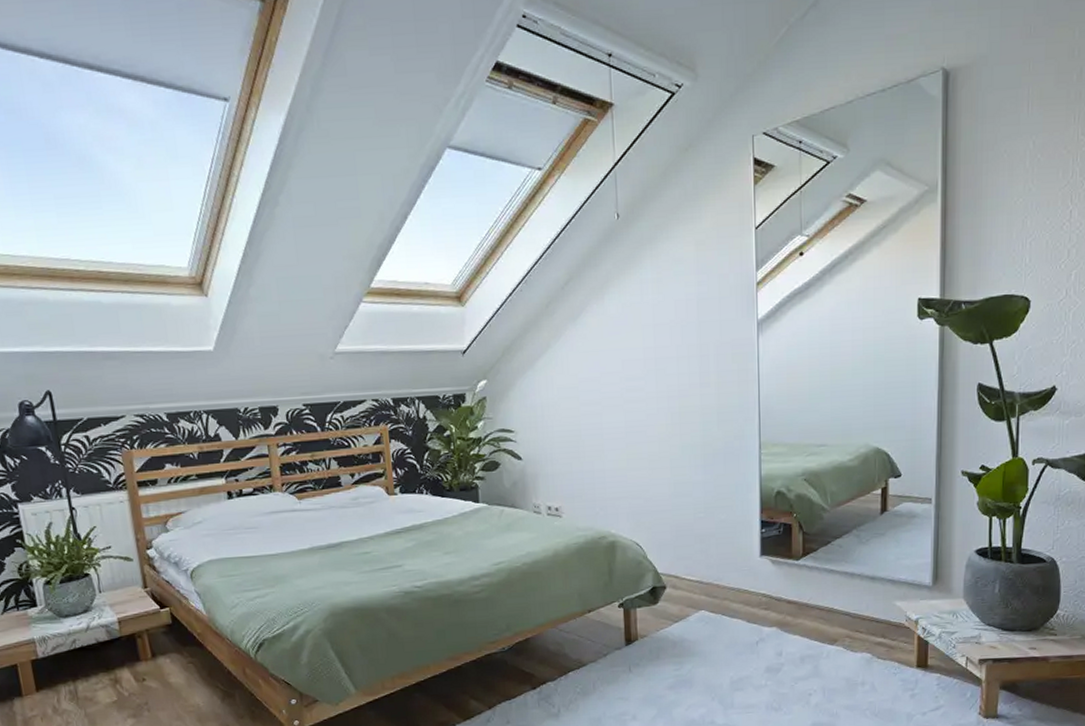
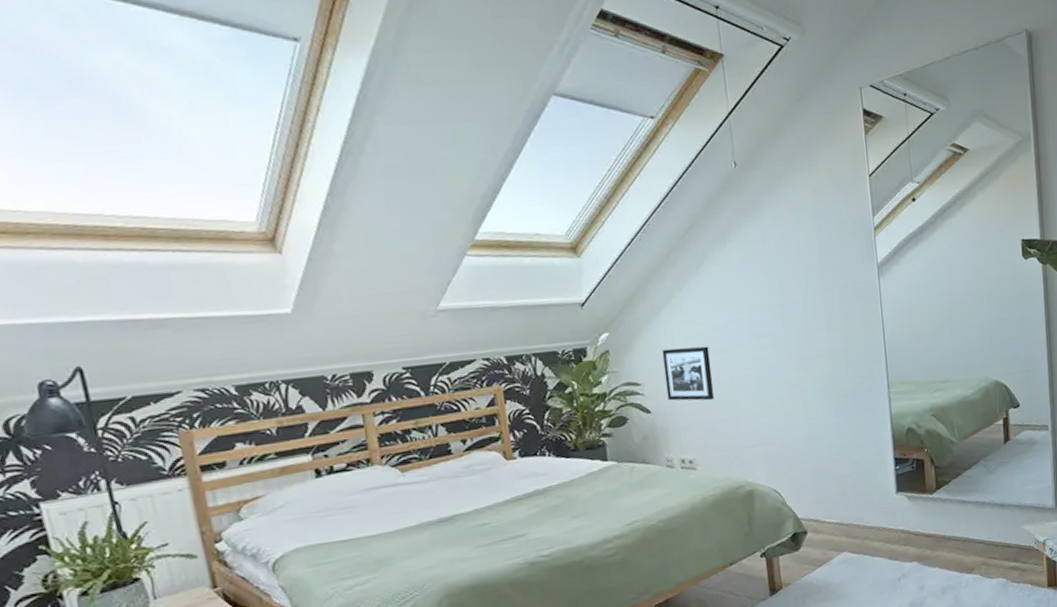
picture frame: none [535,397,584,451] -> present [662,346,715,401]

